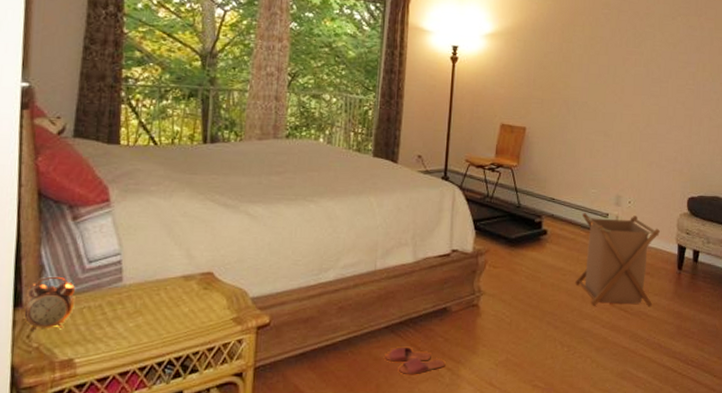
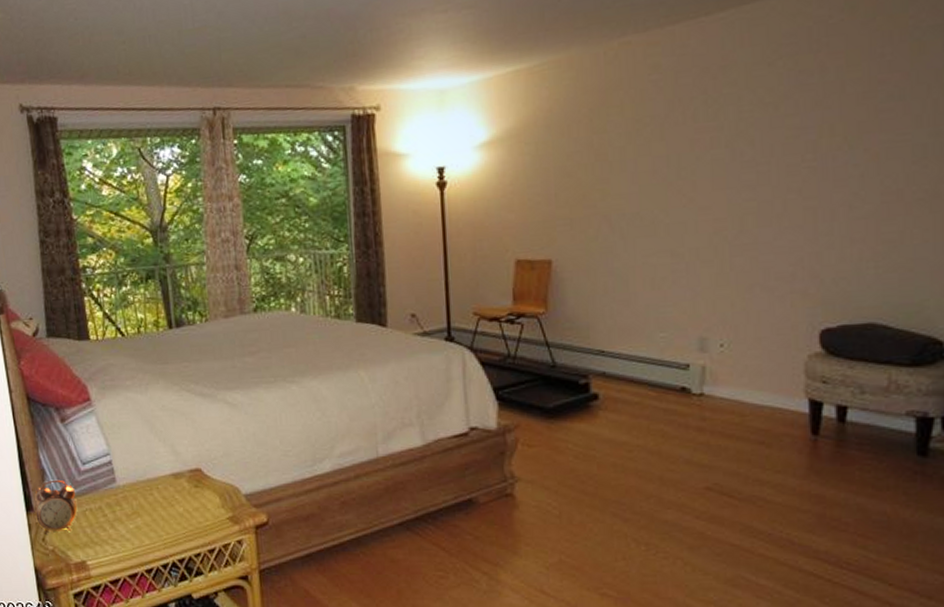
slippers: present [384,348,445,374] -> none [403,548,478,579]
laundry basket: present [575,213,660,307] -> none [648,363,776,490]

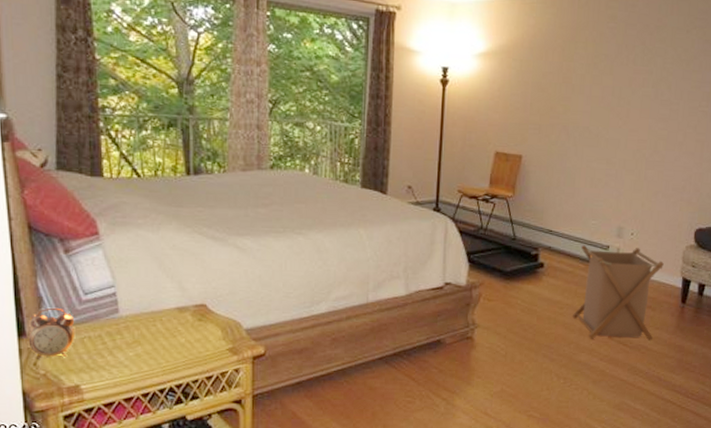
laundry basket: none [648,363,776,490] -> present [573,245,664,341]

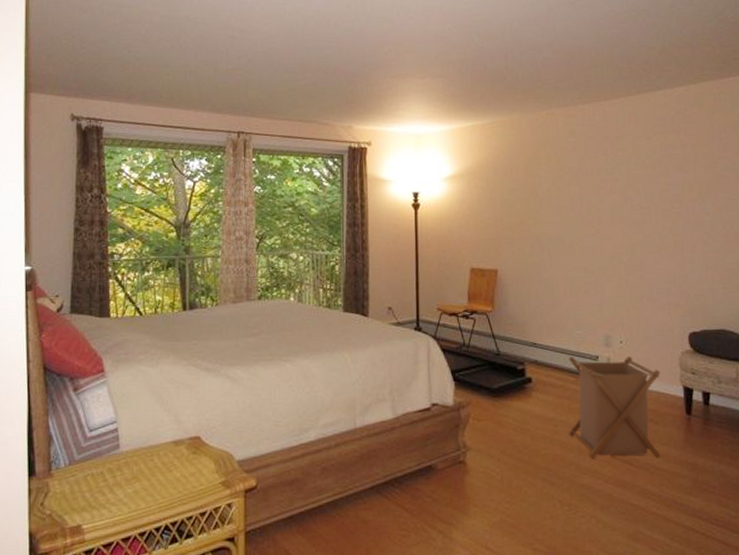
alarm clock: present [28,307,76,359] -> none [37,445,80,499]

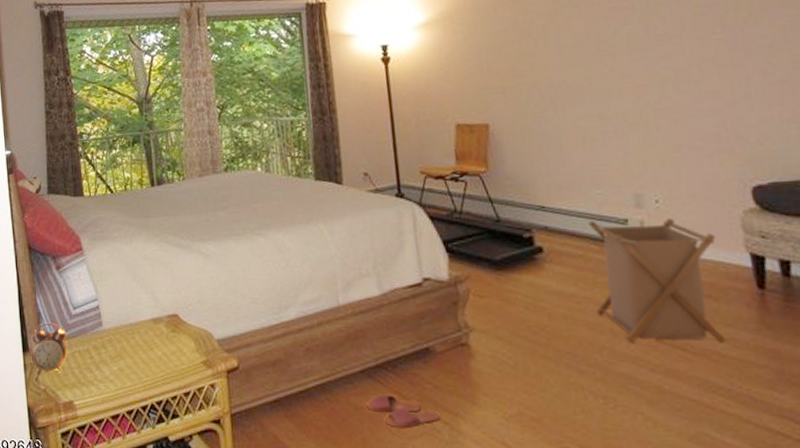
alarm clock: none [37,445,80,499] -> present [31,322,68,374]
slippers: none [372,509,435,538] -> present [365,396,439,428]

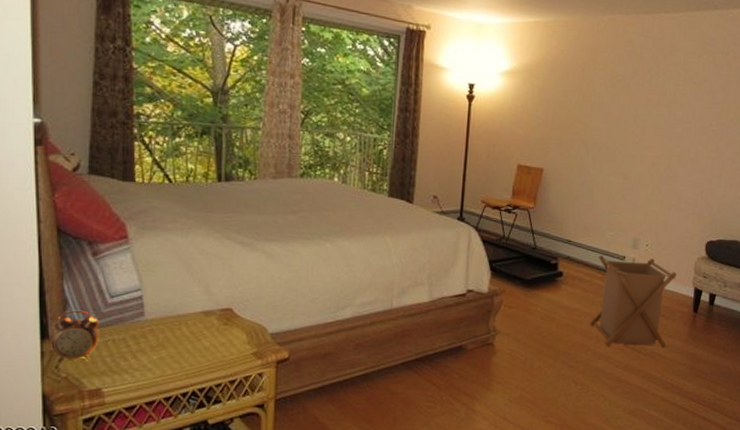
slippers: present [365,396,439,428] -> none [401,383,460,408]

